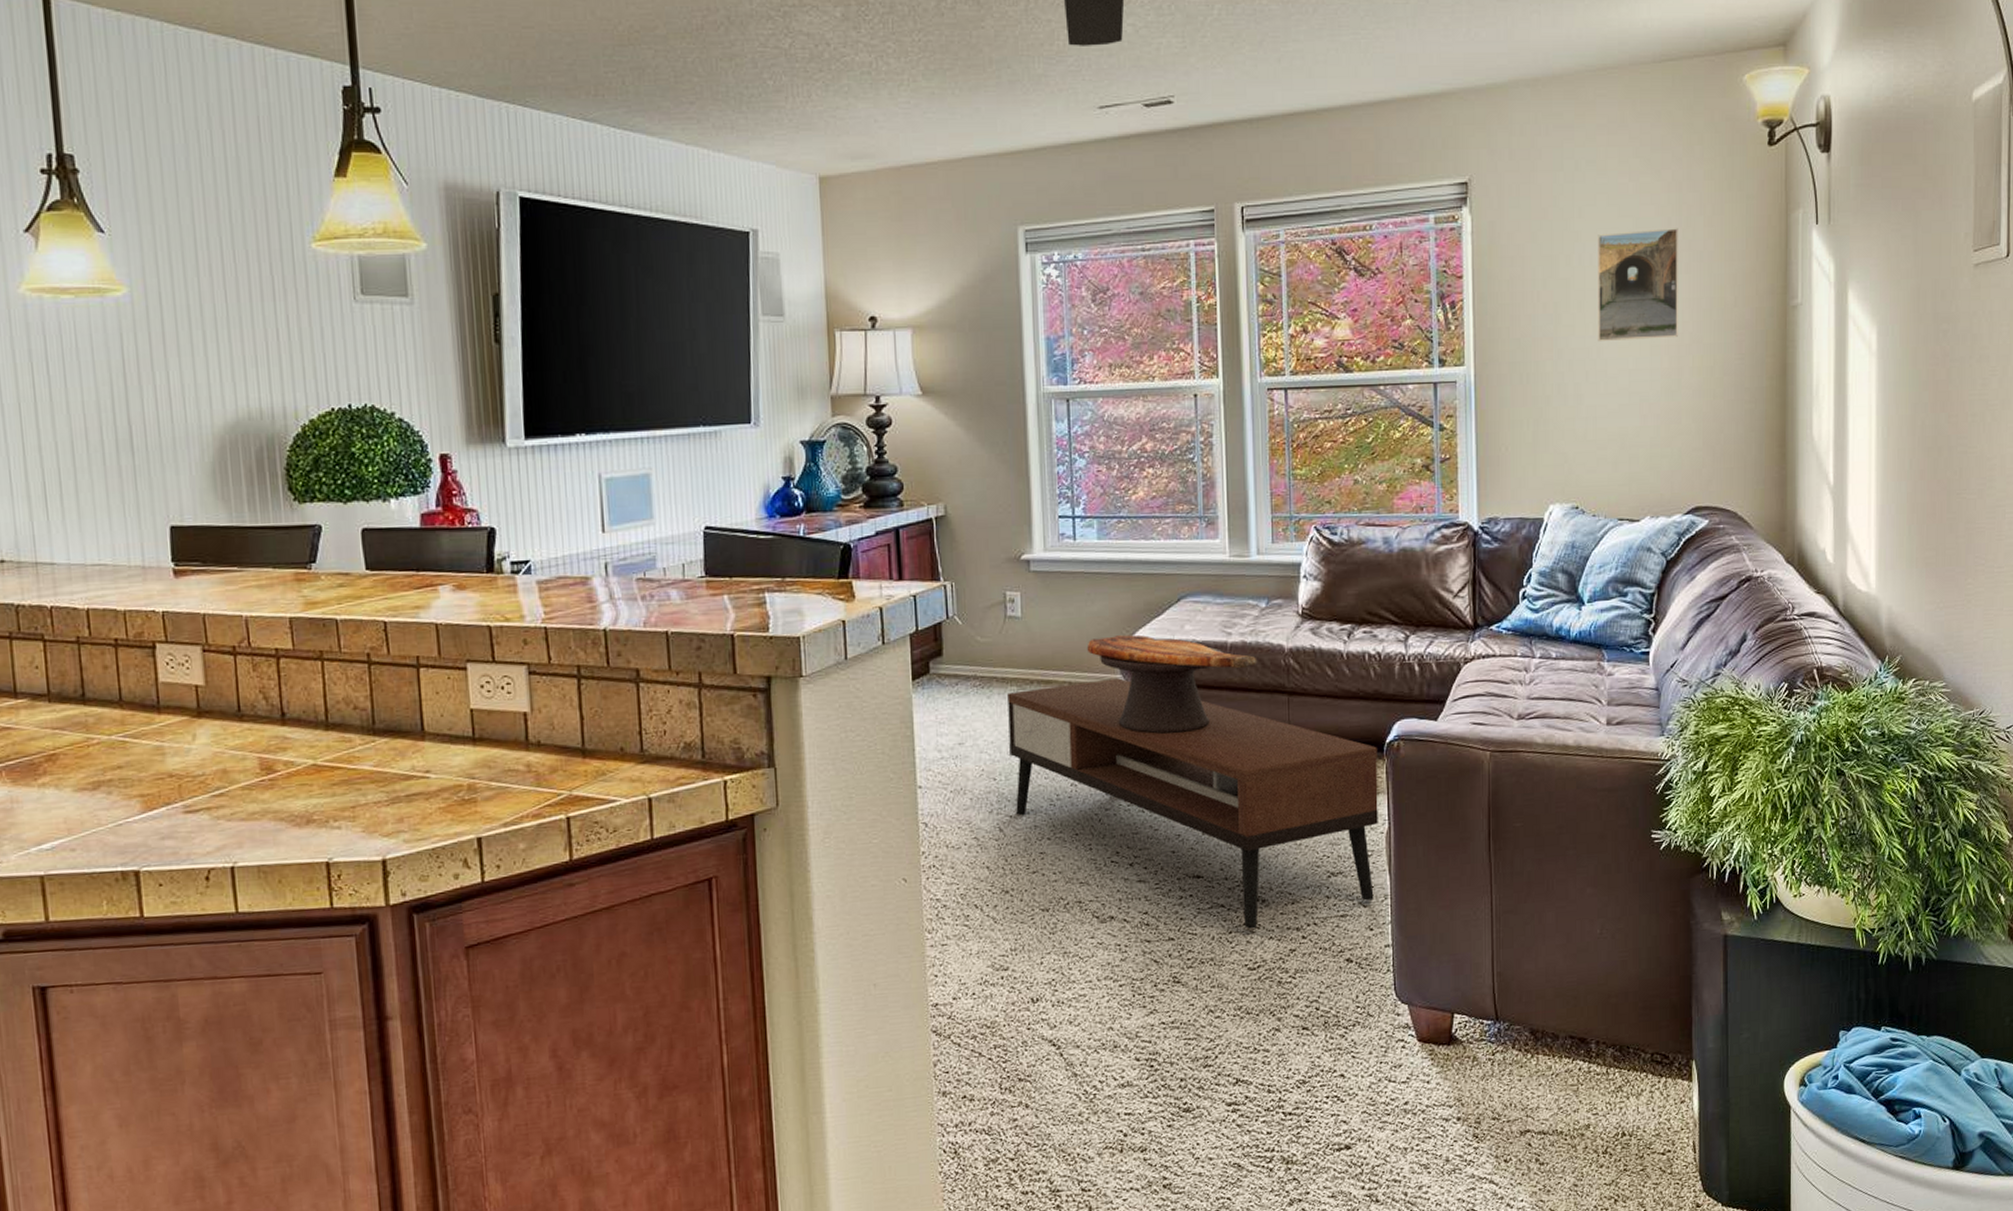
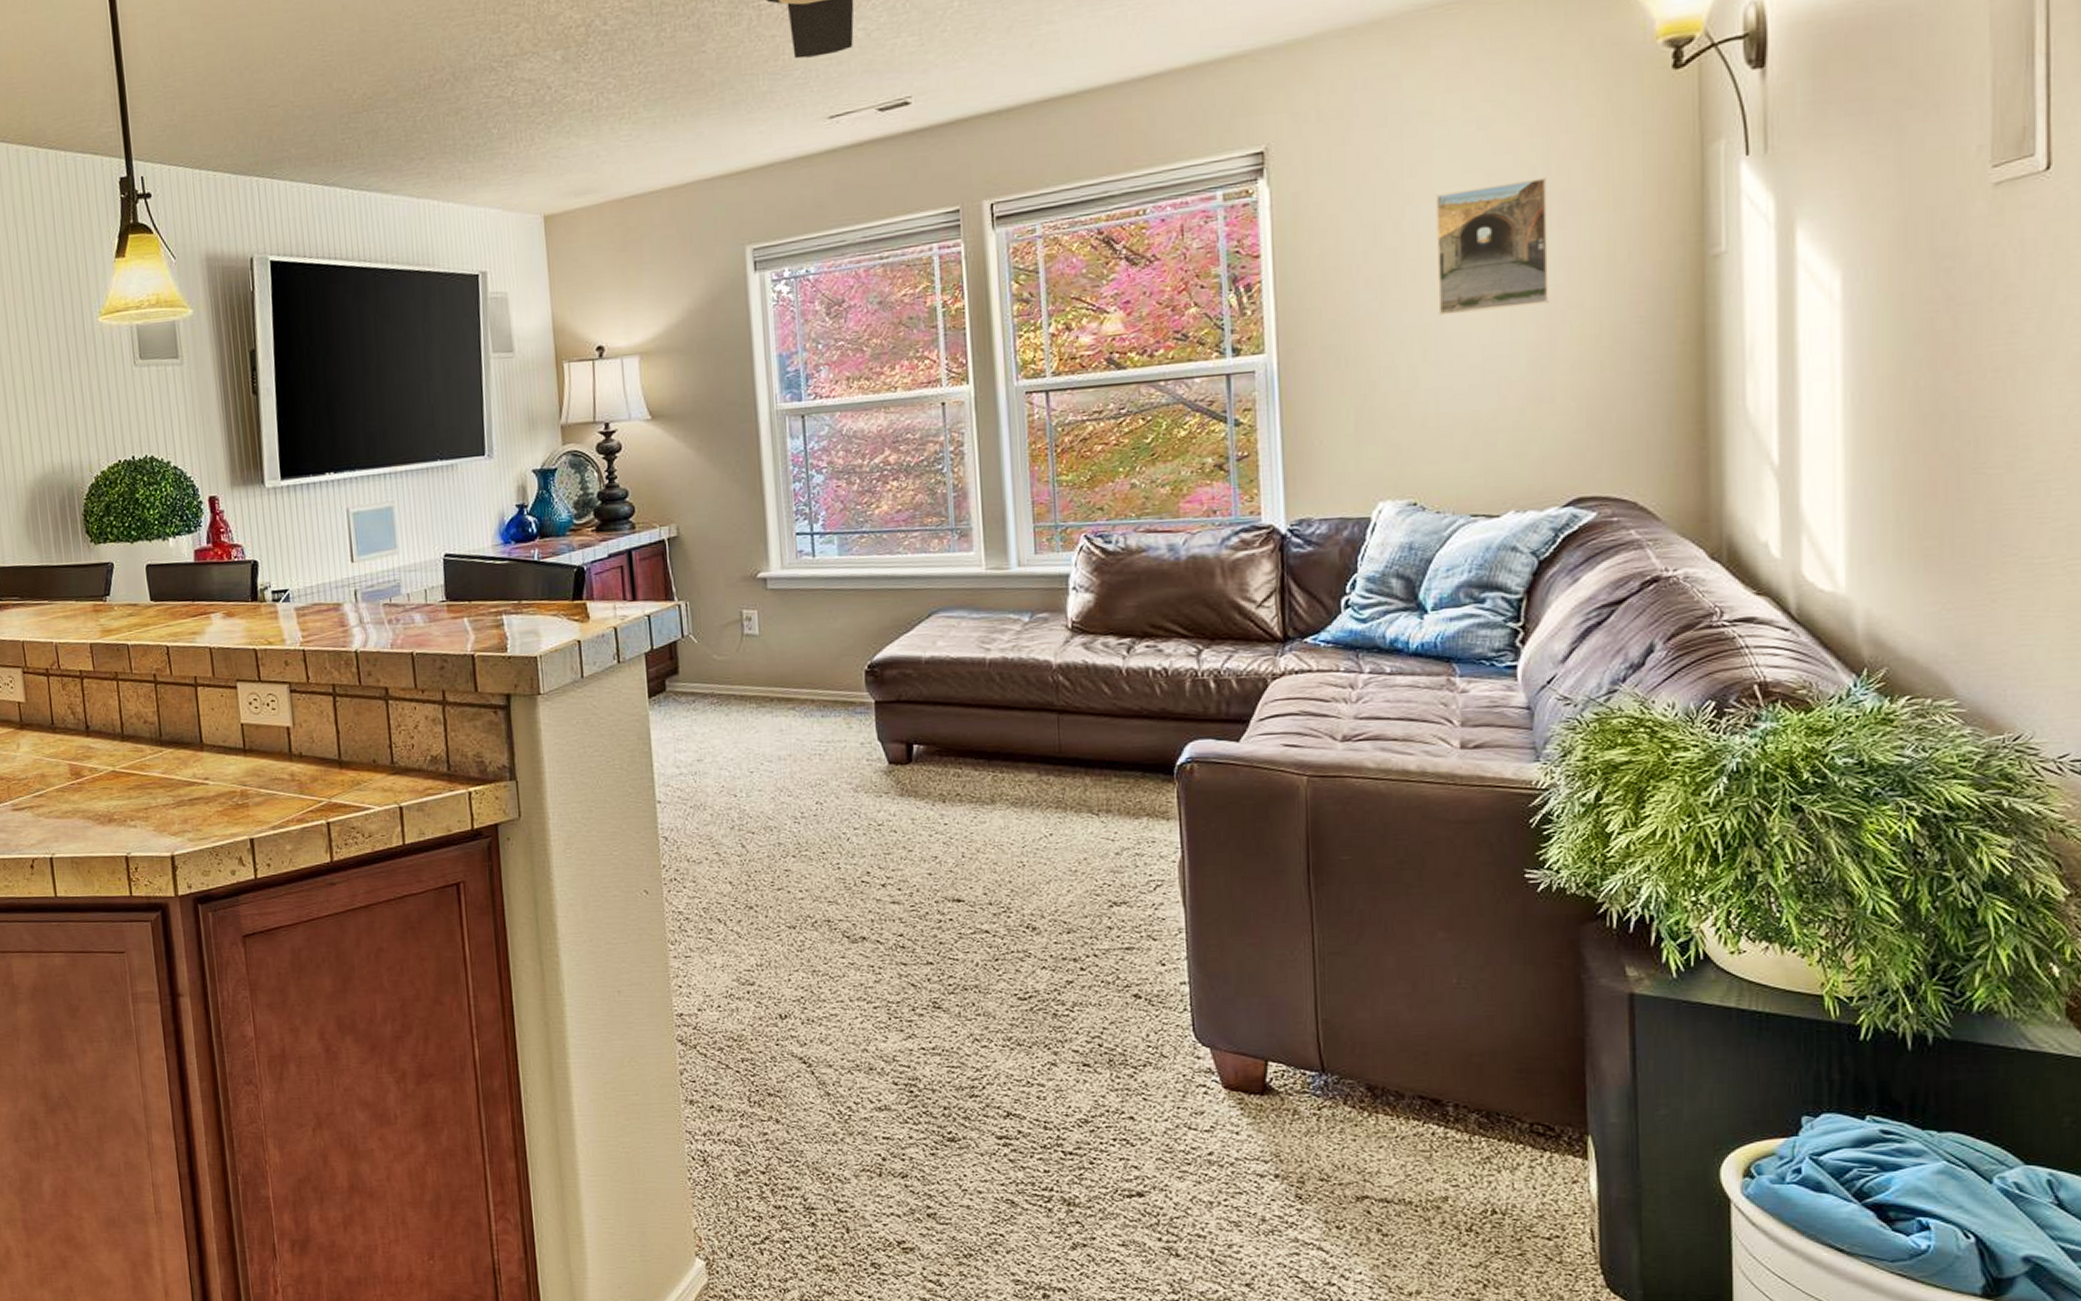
coffee table: present [1007,678,1378,929] -> none [746,696,1169,957]
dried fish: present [1086,634,1257,734] -> none [829,651,1021,753]

